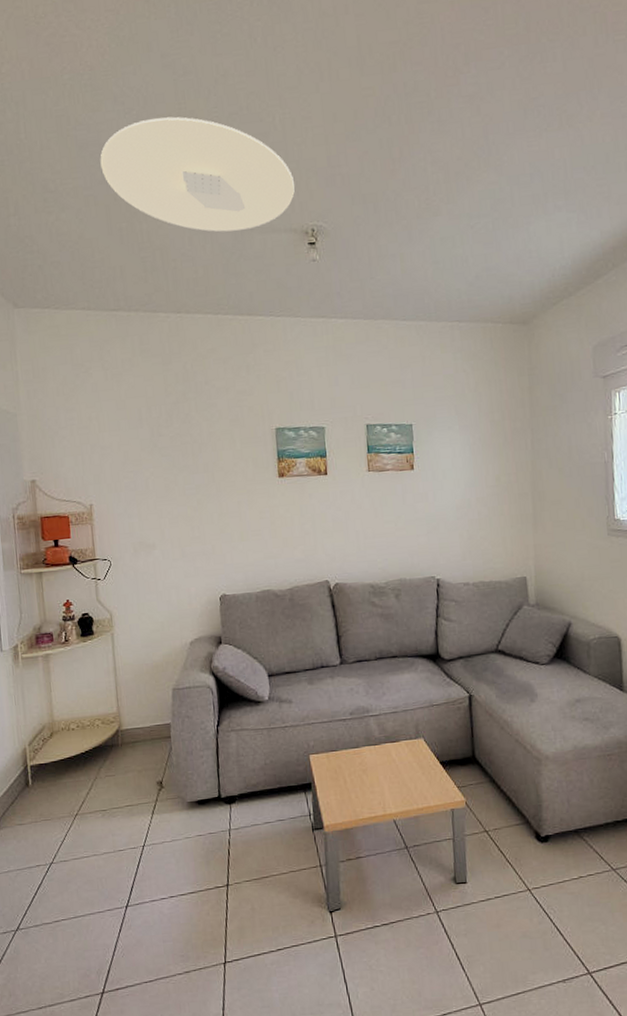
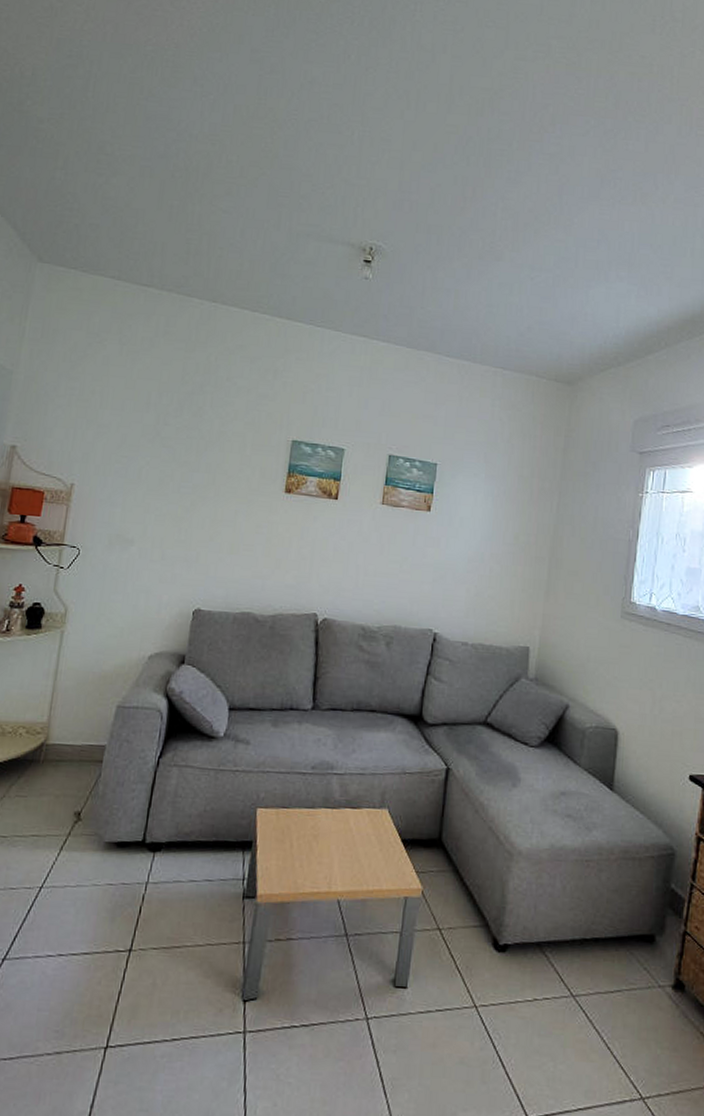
ceiling light: present [100,116,295,232] -> none [164,106,361,234]

